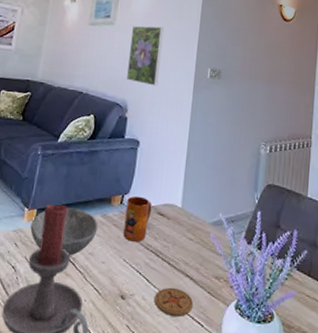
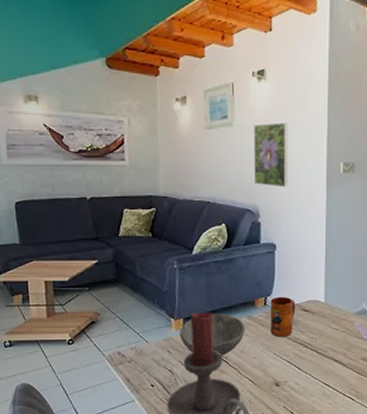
coaster: present [154,287,194,317] -> none [306,372,344,395]

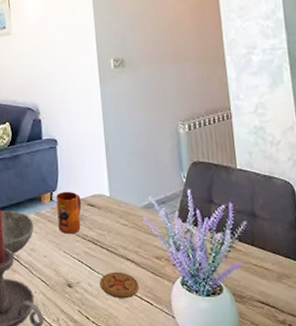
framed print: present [253,122,289,188] -> none [28,27,64,86]
coaster: none [306,372,344,395] -> present [99,272,140,298]

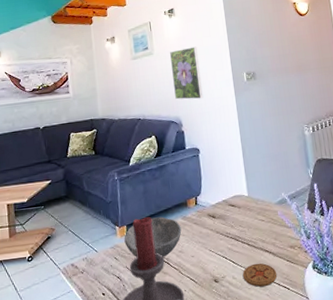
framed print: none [28,27,64,86] -> present [169,46,204,100]
mug: present [56,191,82,234] -> none [200,194,224,234]

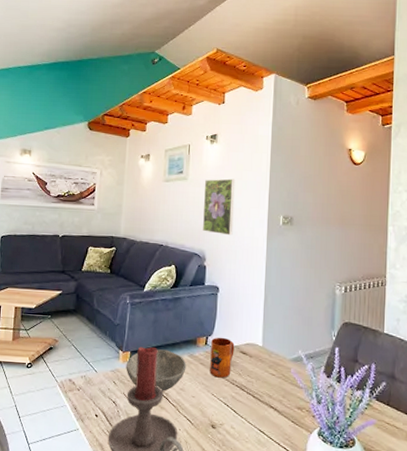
mug: none [200,194,224,234] -> present [210,337,235,378]
coaster: present [242,263,277,287] -> none [242,417,279,443]

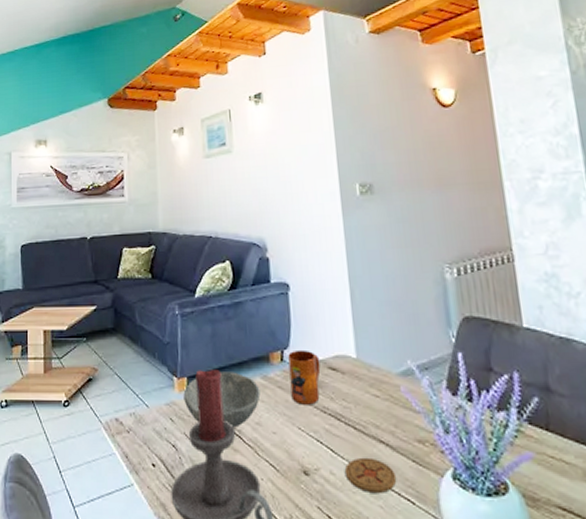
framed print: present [203,178,236,236] -> none [253,144,298,216]
coaster: none [242,417,279,443] -> present [344,457,397,493]

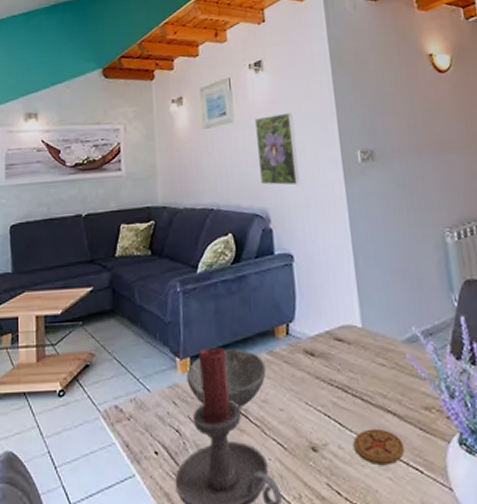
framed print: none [253,144,298,216] -> present [254,112,300,186]
mug: present [288,349,321,405] -> none [294,321,327,379]

